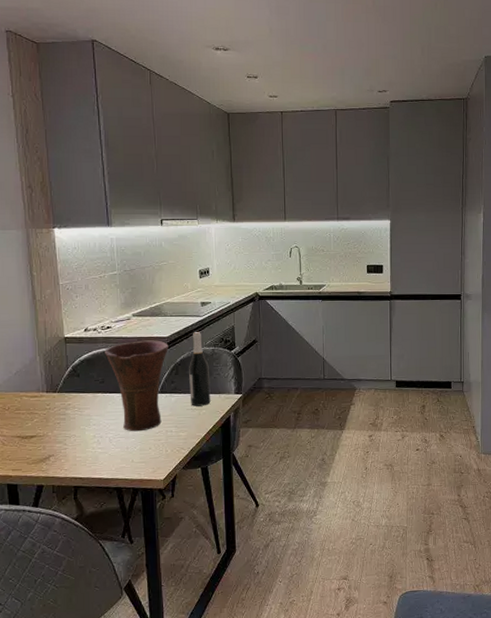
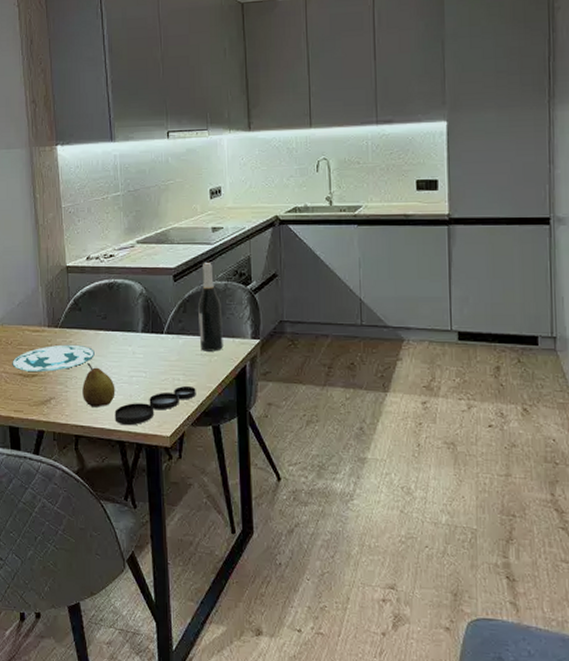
plate: none [9,406,93,433] -> present [12,344,94,372]
fruit: none [81,422,113,461] -> present [82,363,115,407]
vase: present [105,340,168,432] -> none [107,271,175,378]
plate: none [112,436,187,474] -> present [114,386,196,426]

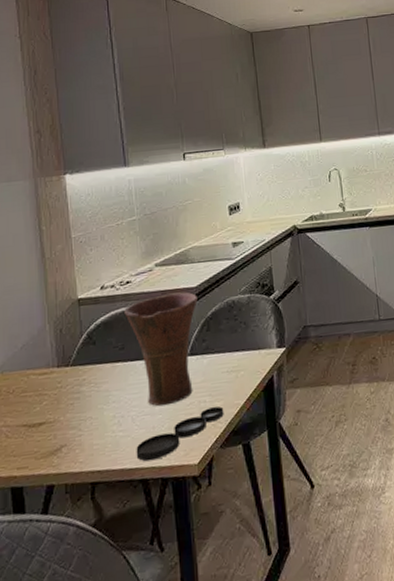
plate: present [12,344,94,372] -> none [14,381,112,421]
fruit: present [82,363,115,407] -> none [99,399,137,448]
vase: none [107,271,175,378] -> present [124,292,198,406]
wine bottle: present [198,263,223,352] -> none [222,278,250,368]

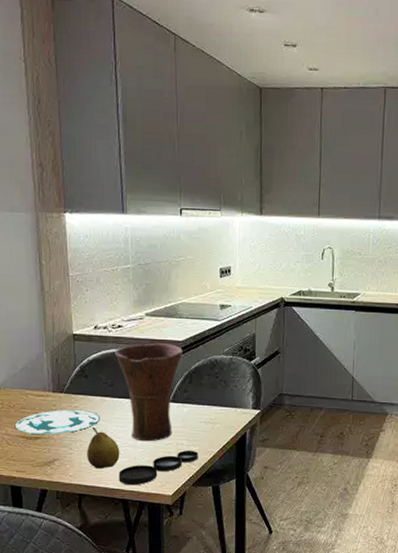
plate: none [14,381,112,421] -> present [14,409,100,435]
fruit: none [99,399,137,448] -> present [87,427,120,469]

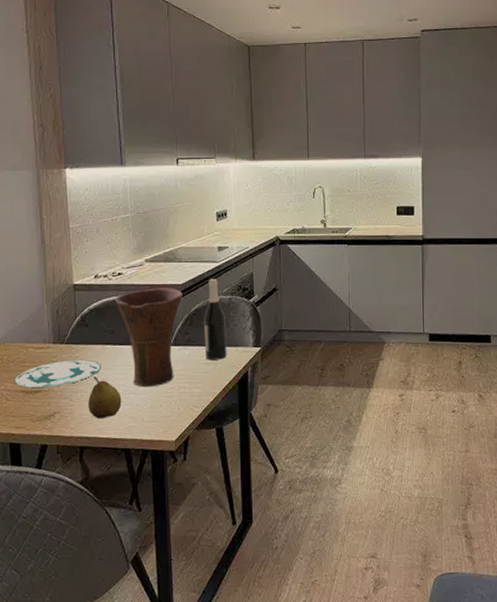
plate: present [118,451,198,486] -> none [121,393,201,434]
wine bottle: none [203,338,226,420] -> present [204,279,227,360]

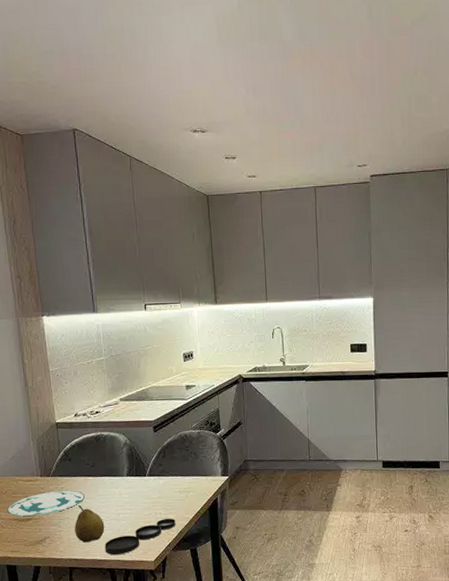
vase: present [115,288,183,388] -> none [94,424,155,514]
plate: none [121,393,201,434] -> present [104,518,176,555]
wine bottle: present [204,279,227,360] -> none [176,415,198,489]

